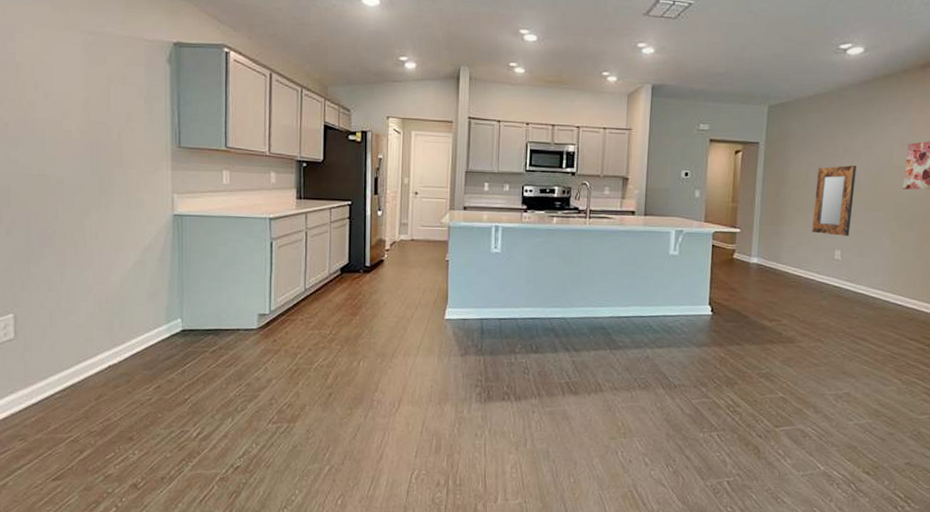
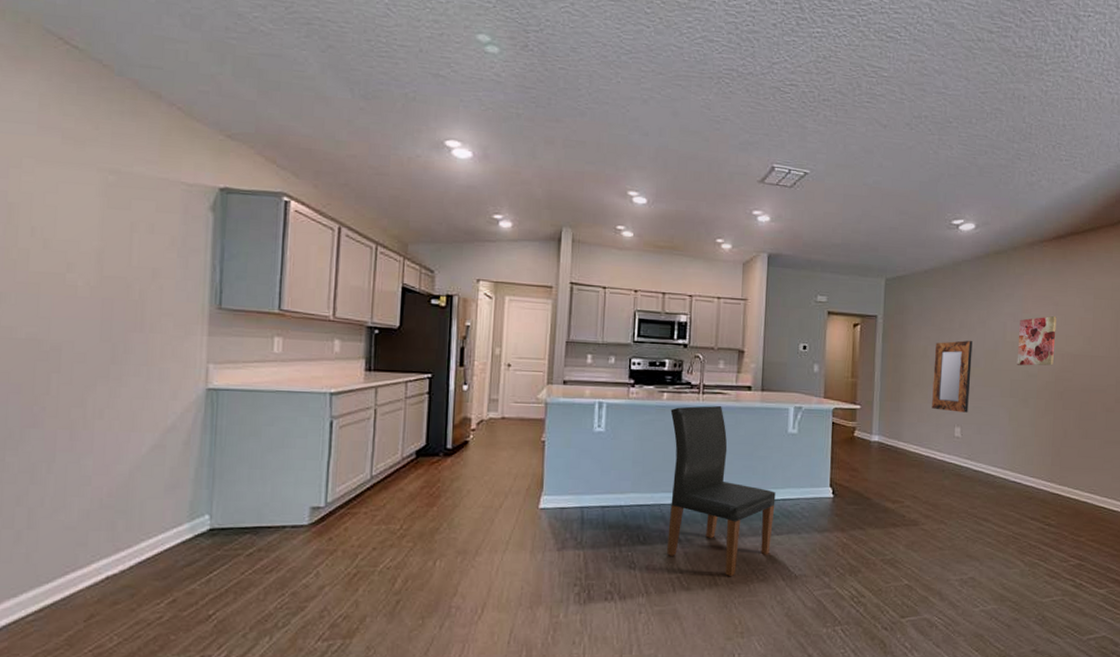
dining chair: none [557,229,657,383] -> present [667,406,776,576]

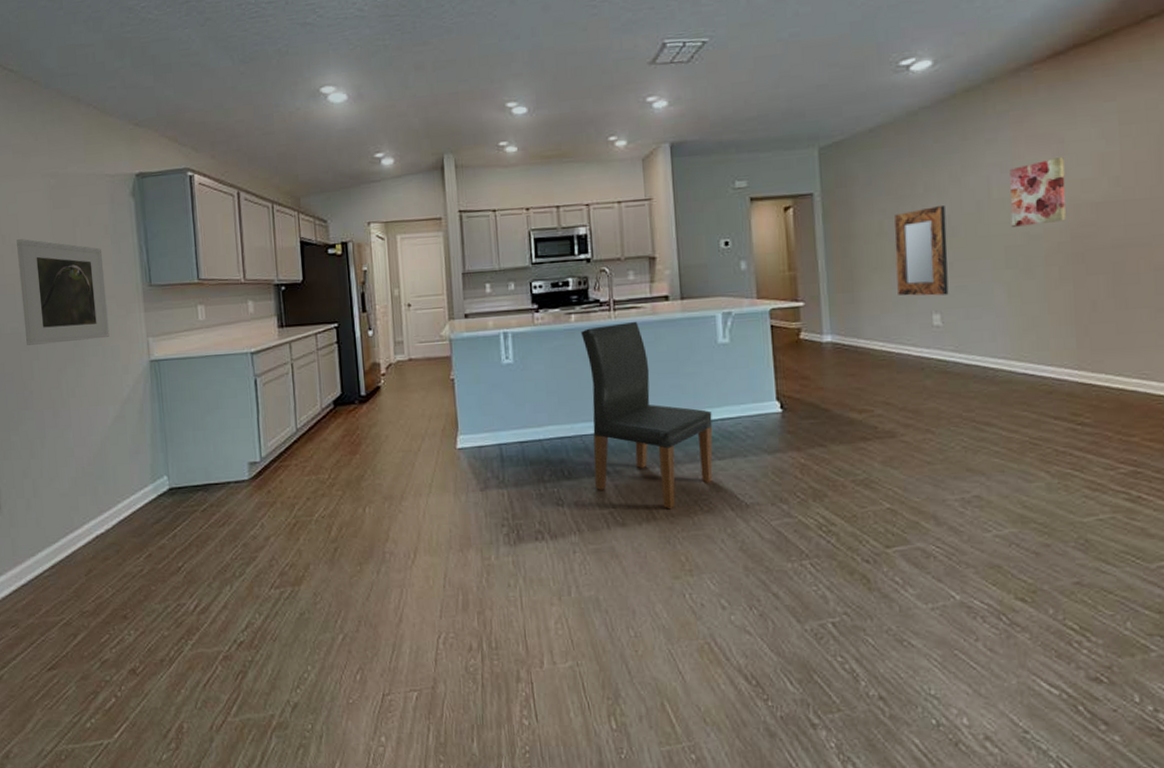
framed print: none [46,234,164,359] -> present [16,239,110,345]

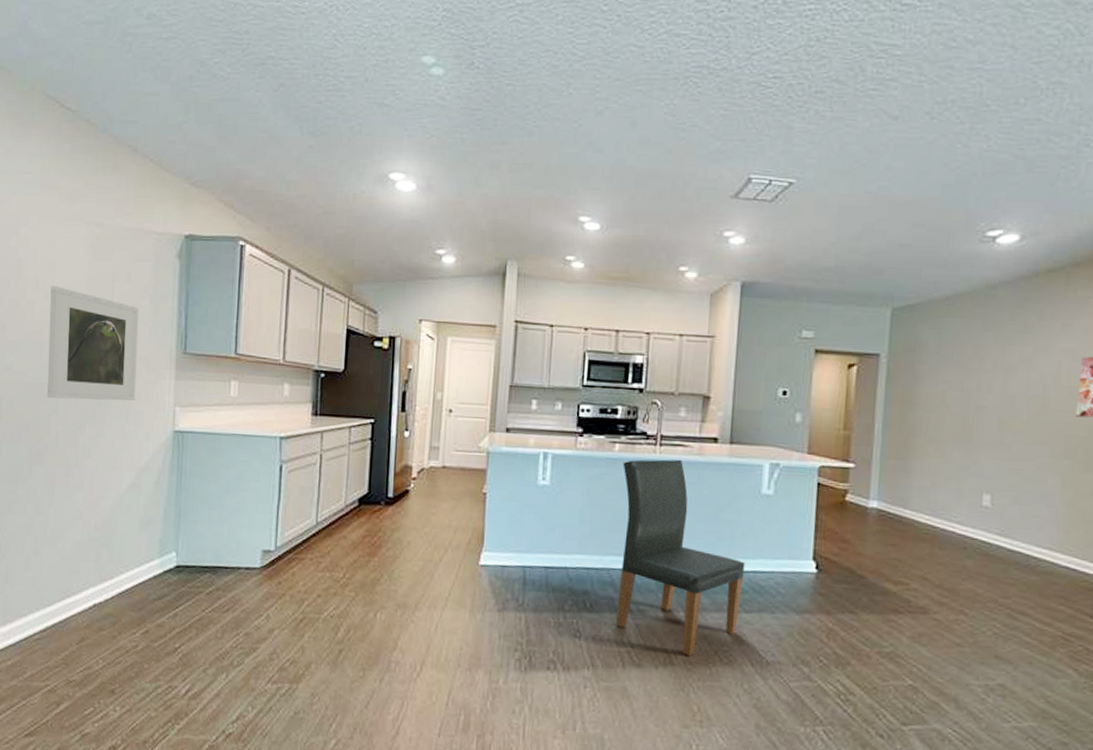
home mirror: present [894,206,949,296] -> none [951,385,1011,477]

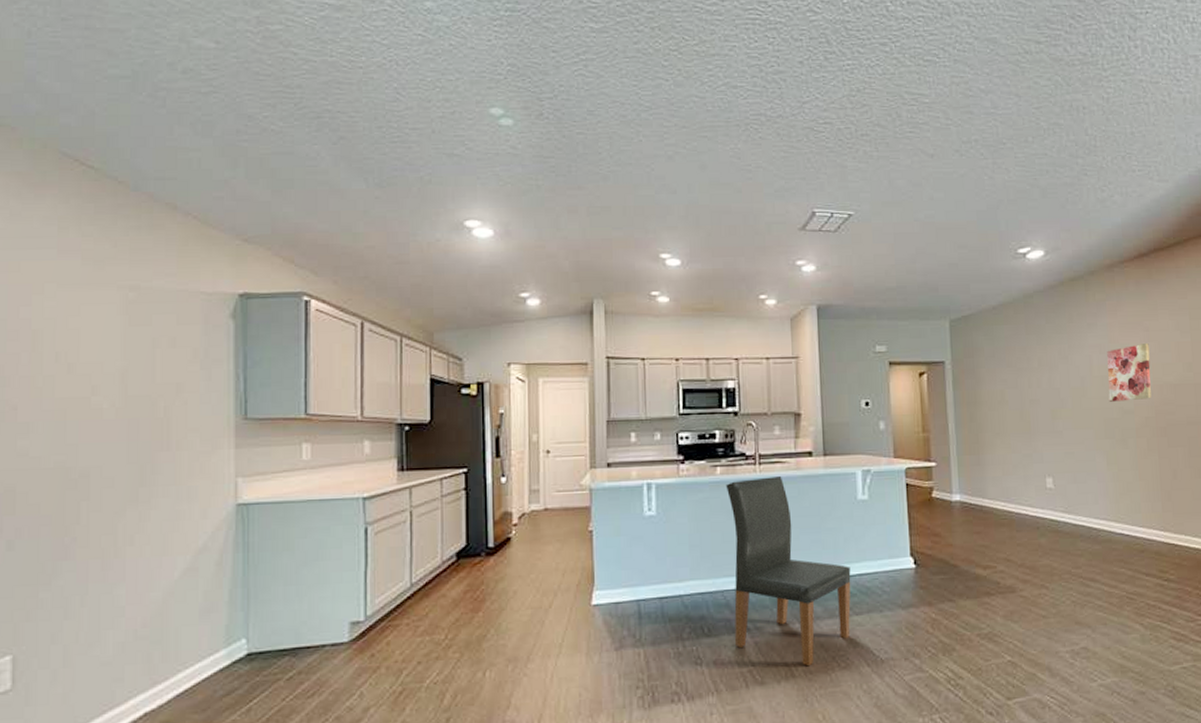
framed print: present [47,286,139,401] -> none [74,358,188,483]

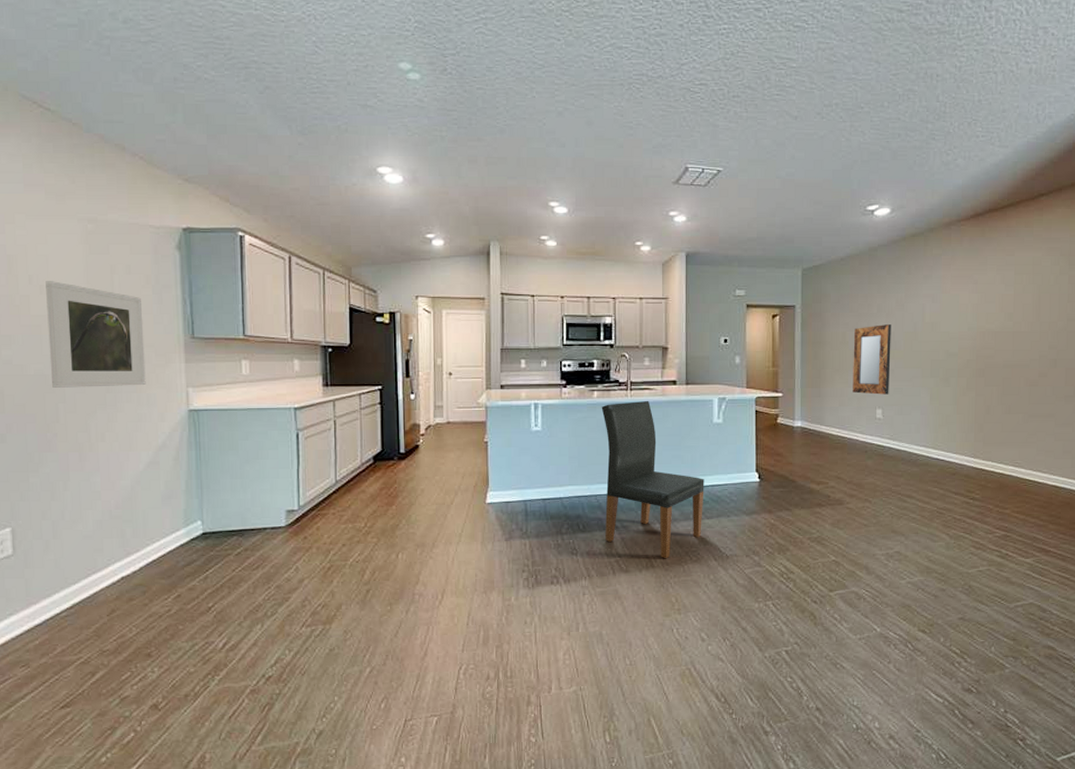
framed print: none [74,358,188,483] -> present [45,281,146,388]
home mirror: none [1014,380,1059,461] -> present [853,324,891,395]
wall art: present [1107,344,1151,402] -> none [937,295,976,345]

